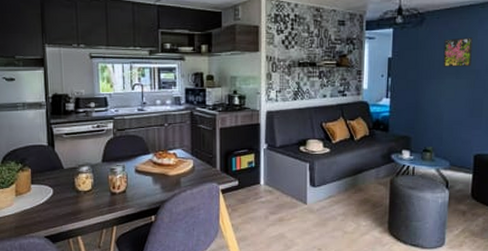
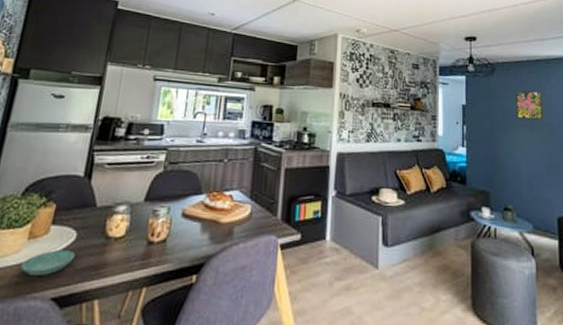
saucer: none [16,203,56,222] -> present [21,250,75,277]

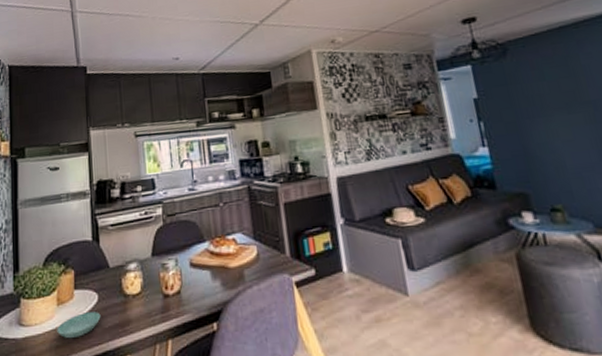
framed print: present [515,90,543,120] -> none [539,63,584,102]

